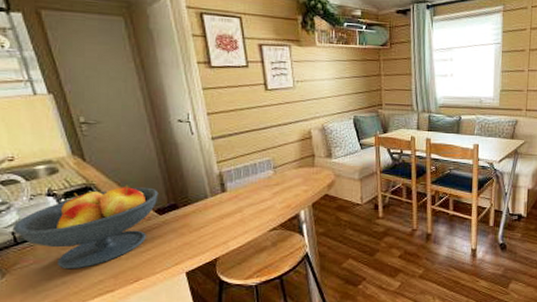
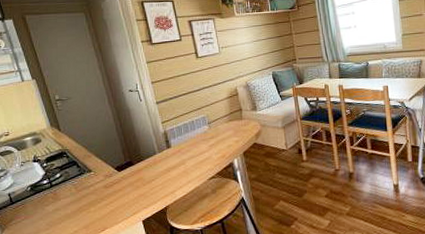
fruit bowl: present [12,184,159,270] -> none [9,147,117,223]

